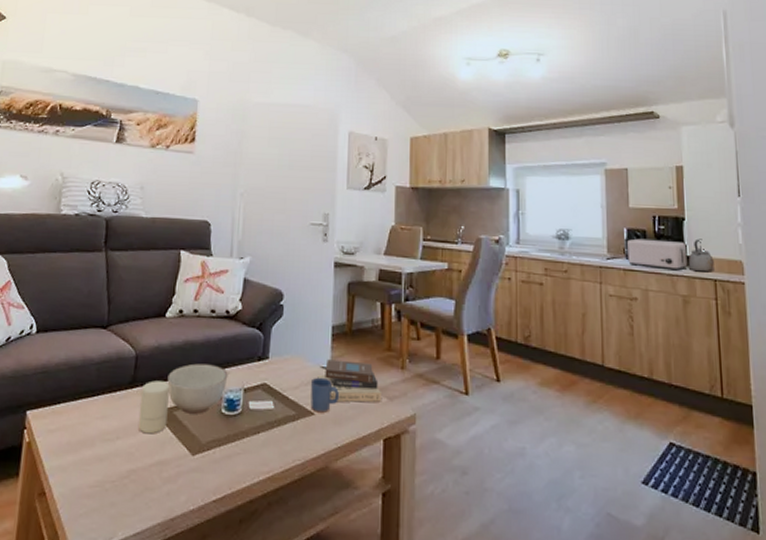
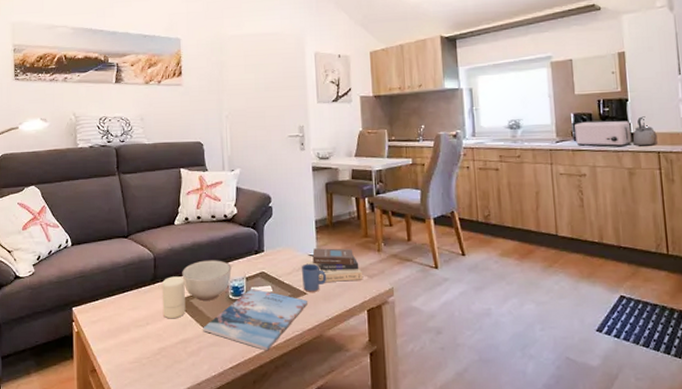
magazine: none [185,402,314,483] -> present [203,288,307,351]

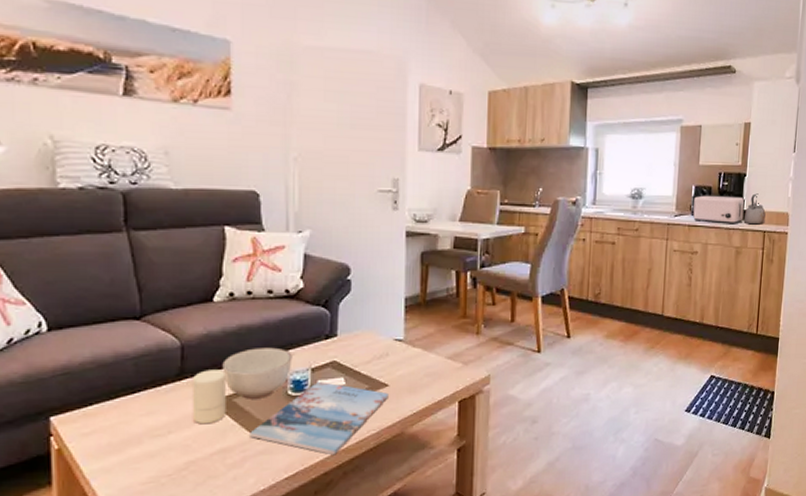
mug: present [301,263,326,292] -> none [383,349,413,383]
books: present [305,248,362,282] -> none [389,331,456,371]

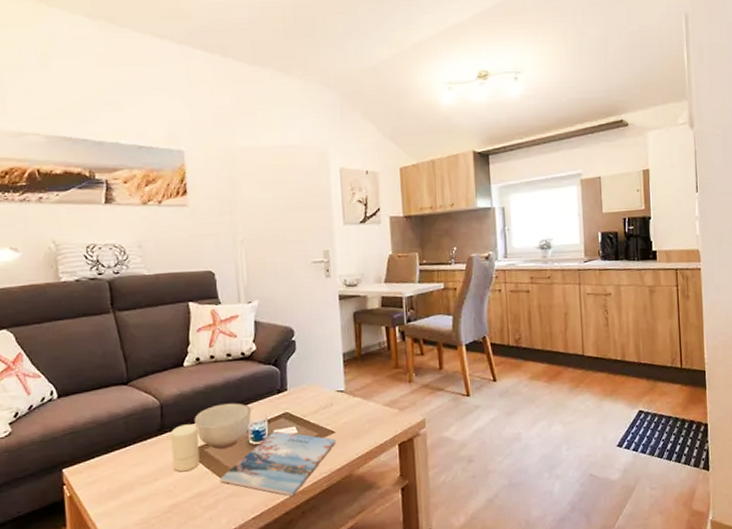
toaster: present [693,195,745,224] -> none [602,239,653,266]
kettle: present [743,193,765,226] -> none [653,234,676,265]

